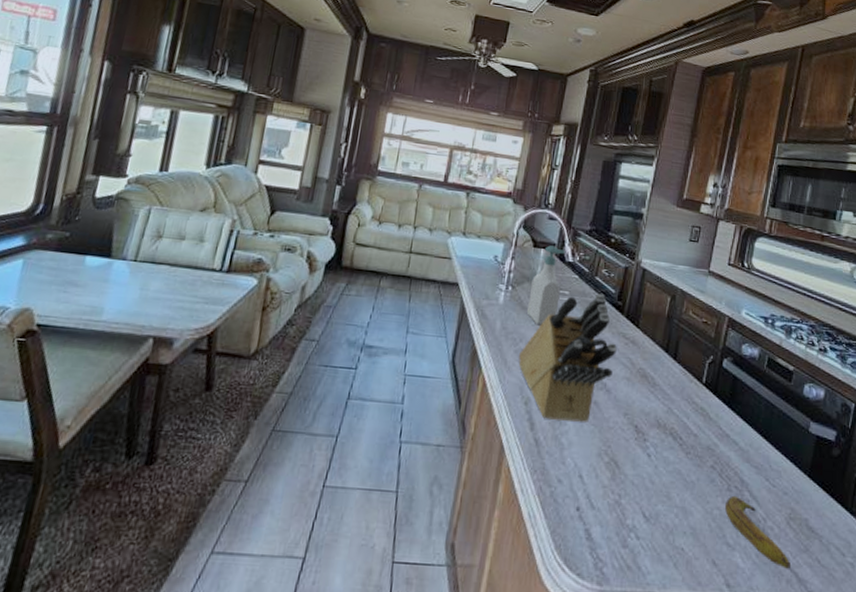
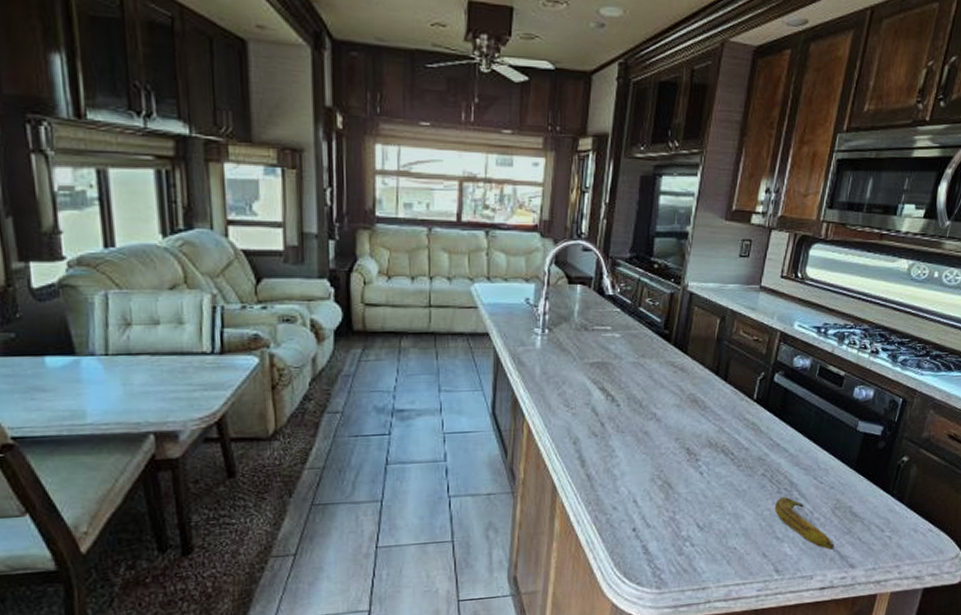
knife block: present [518,293,617,423] -> none [563,325,665,455]
soap bottle: present [526,245,565,326] -> none [567,280,604,366]

